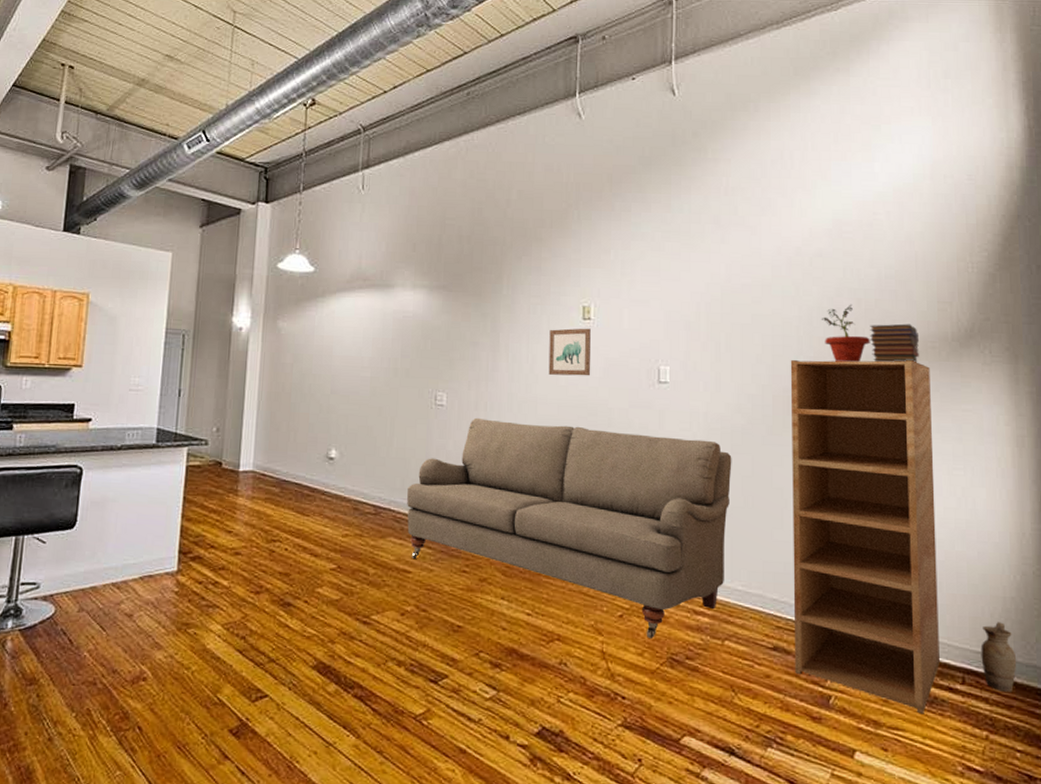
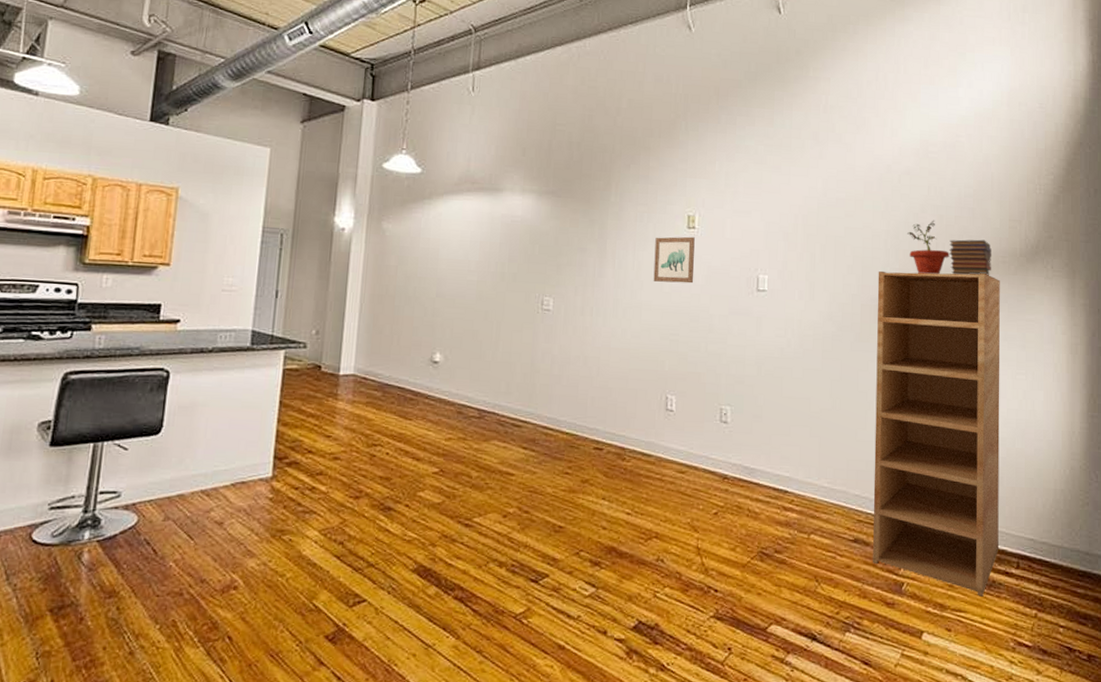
sofa: present [407,417,732,639] -> none [511,322,823,535]
ceramic jug: present [980,622,1017,692] -> none [1033,512,1064,574]

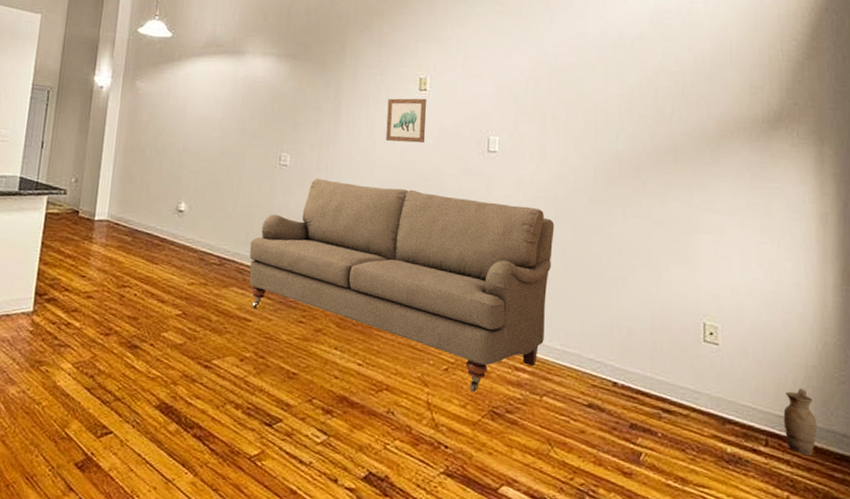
sofa: none [511,322,823,535] -> present [249,178,555,393]
bookshelf: present [873,271,1000,597] -> none [608,135,745,473]
potted plant: present [907,220,949,275] -> none [642,85,686,140]
book stack: present [949,239,991,276] -> none [686,105,731,142]
ceramic jug: none [1033,512,1064,574] -> present [783,388,818,456]

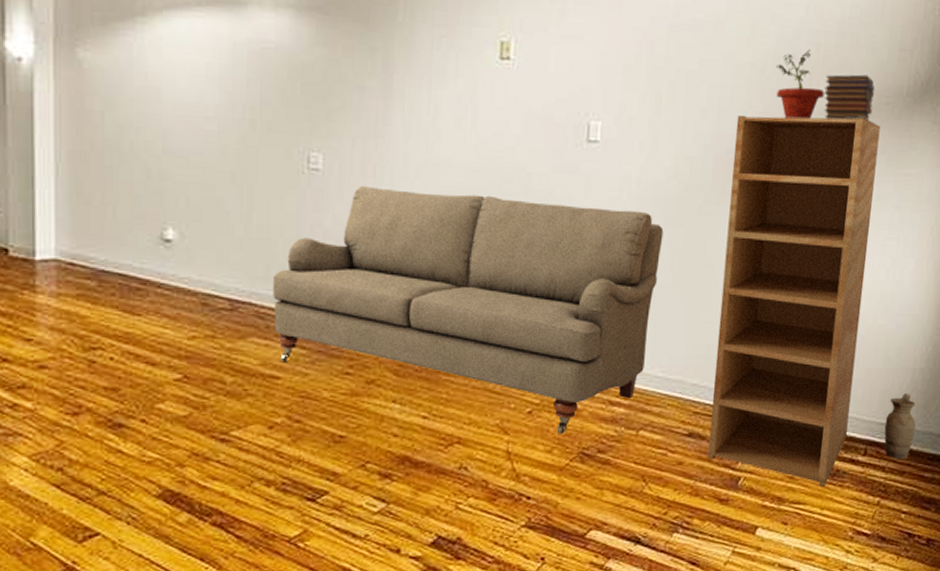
wall art: present [386,98,426,143] -> none [455,70,509,133]
bookshelf: none [608,135,745,473] -> present [708,116,880,487]
potted plant: none [642,85,686,140] -> present [776,49,825,120]
book stack: none [686,105,731,142] -> present [824,74,875,121]

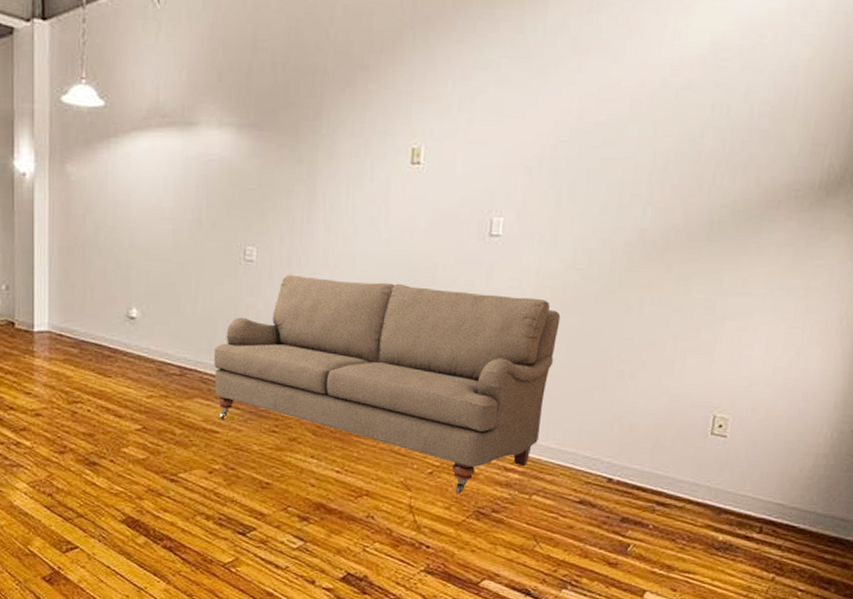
bookshelf: present [708,116,880,487] -> none [598,211,788,559]
potted plant: present [776,49,825,120] -> none [678,146,729,214]
book stack: present [824,74,875,121] -> none [727,169,783,214]
ceramic jug: present [884,393,916,459] -> none [781,477,817,540]

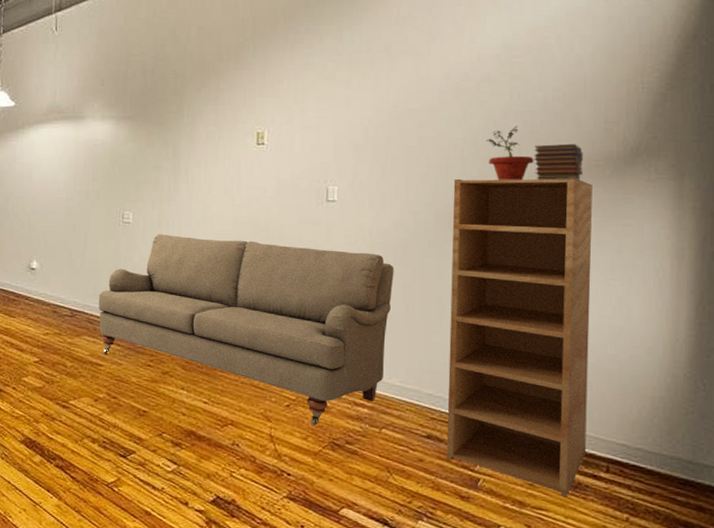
bookshelf: none [598,211,788,559] -> present [447,178,593,497]
potted plant: none [678,146,729,214] -> present [487,126,534,181]
book stack: none [727,169,783,214] -> present [534,143,583,181]

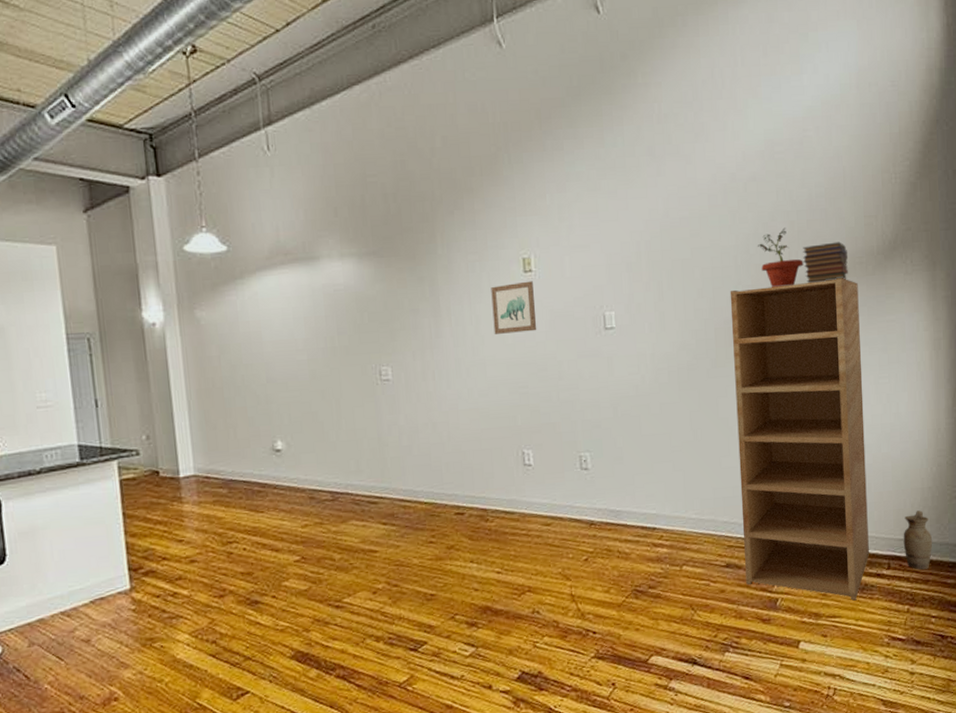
sofa: present [99,233,394,426] -> none [363,380,681,577]
wall art: none [224,152,264,196] -> present [491,281,537,334]
ceramic jug: none [626,419,662,481] -> present [903,510,933,570]

